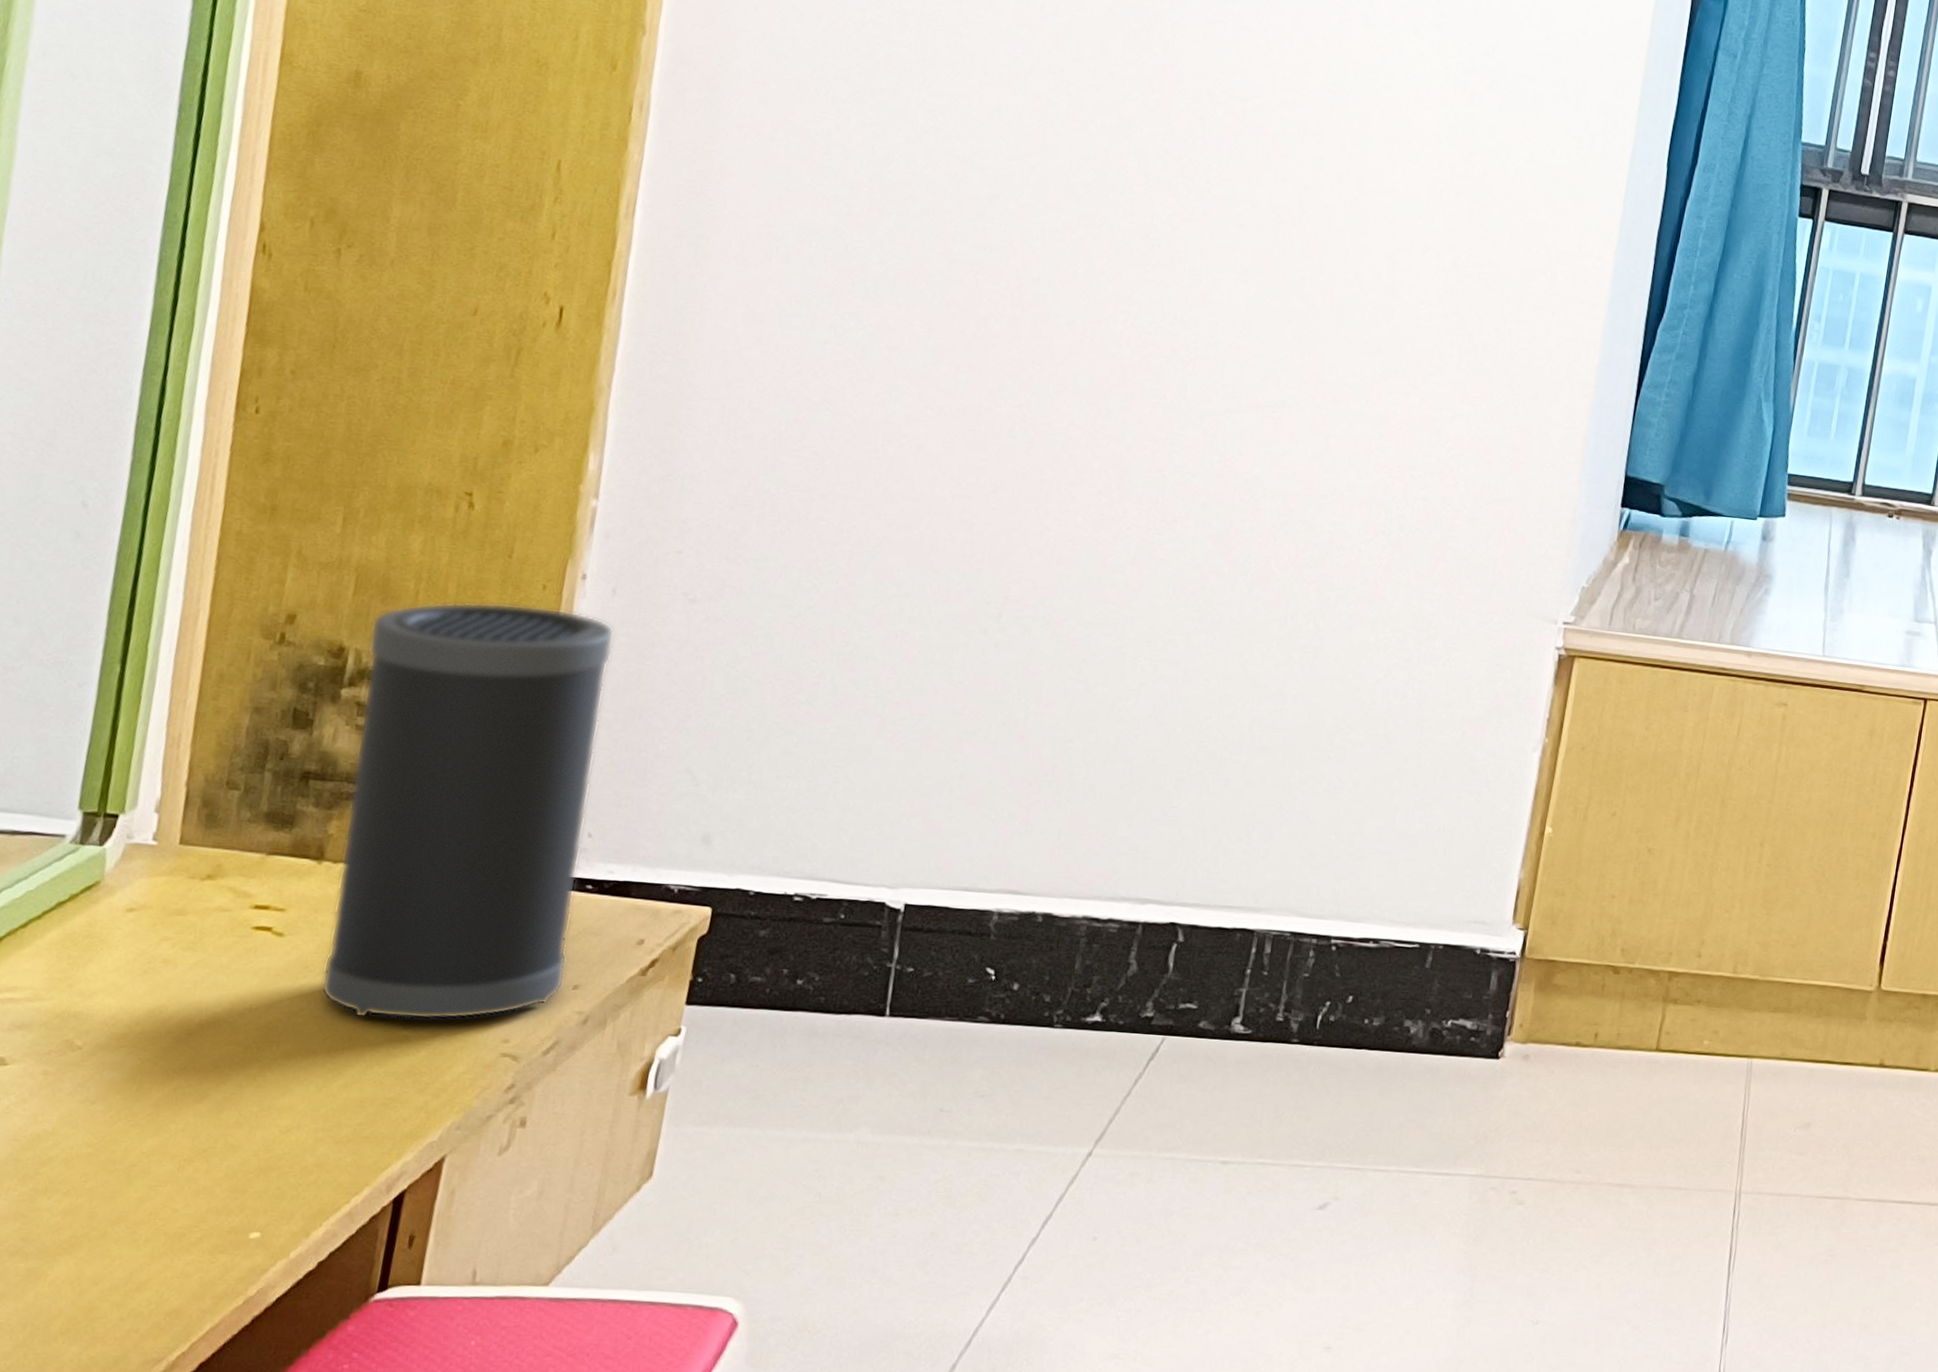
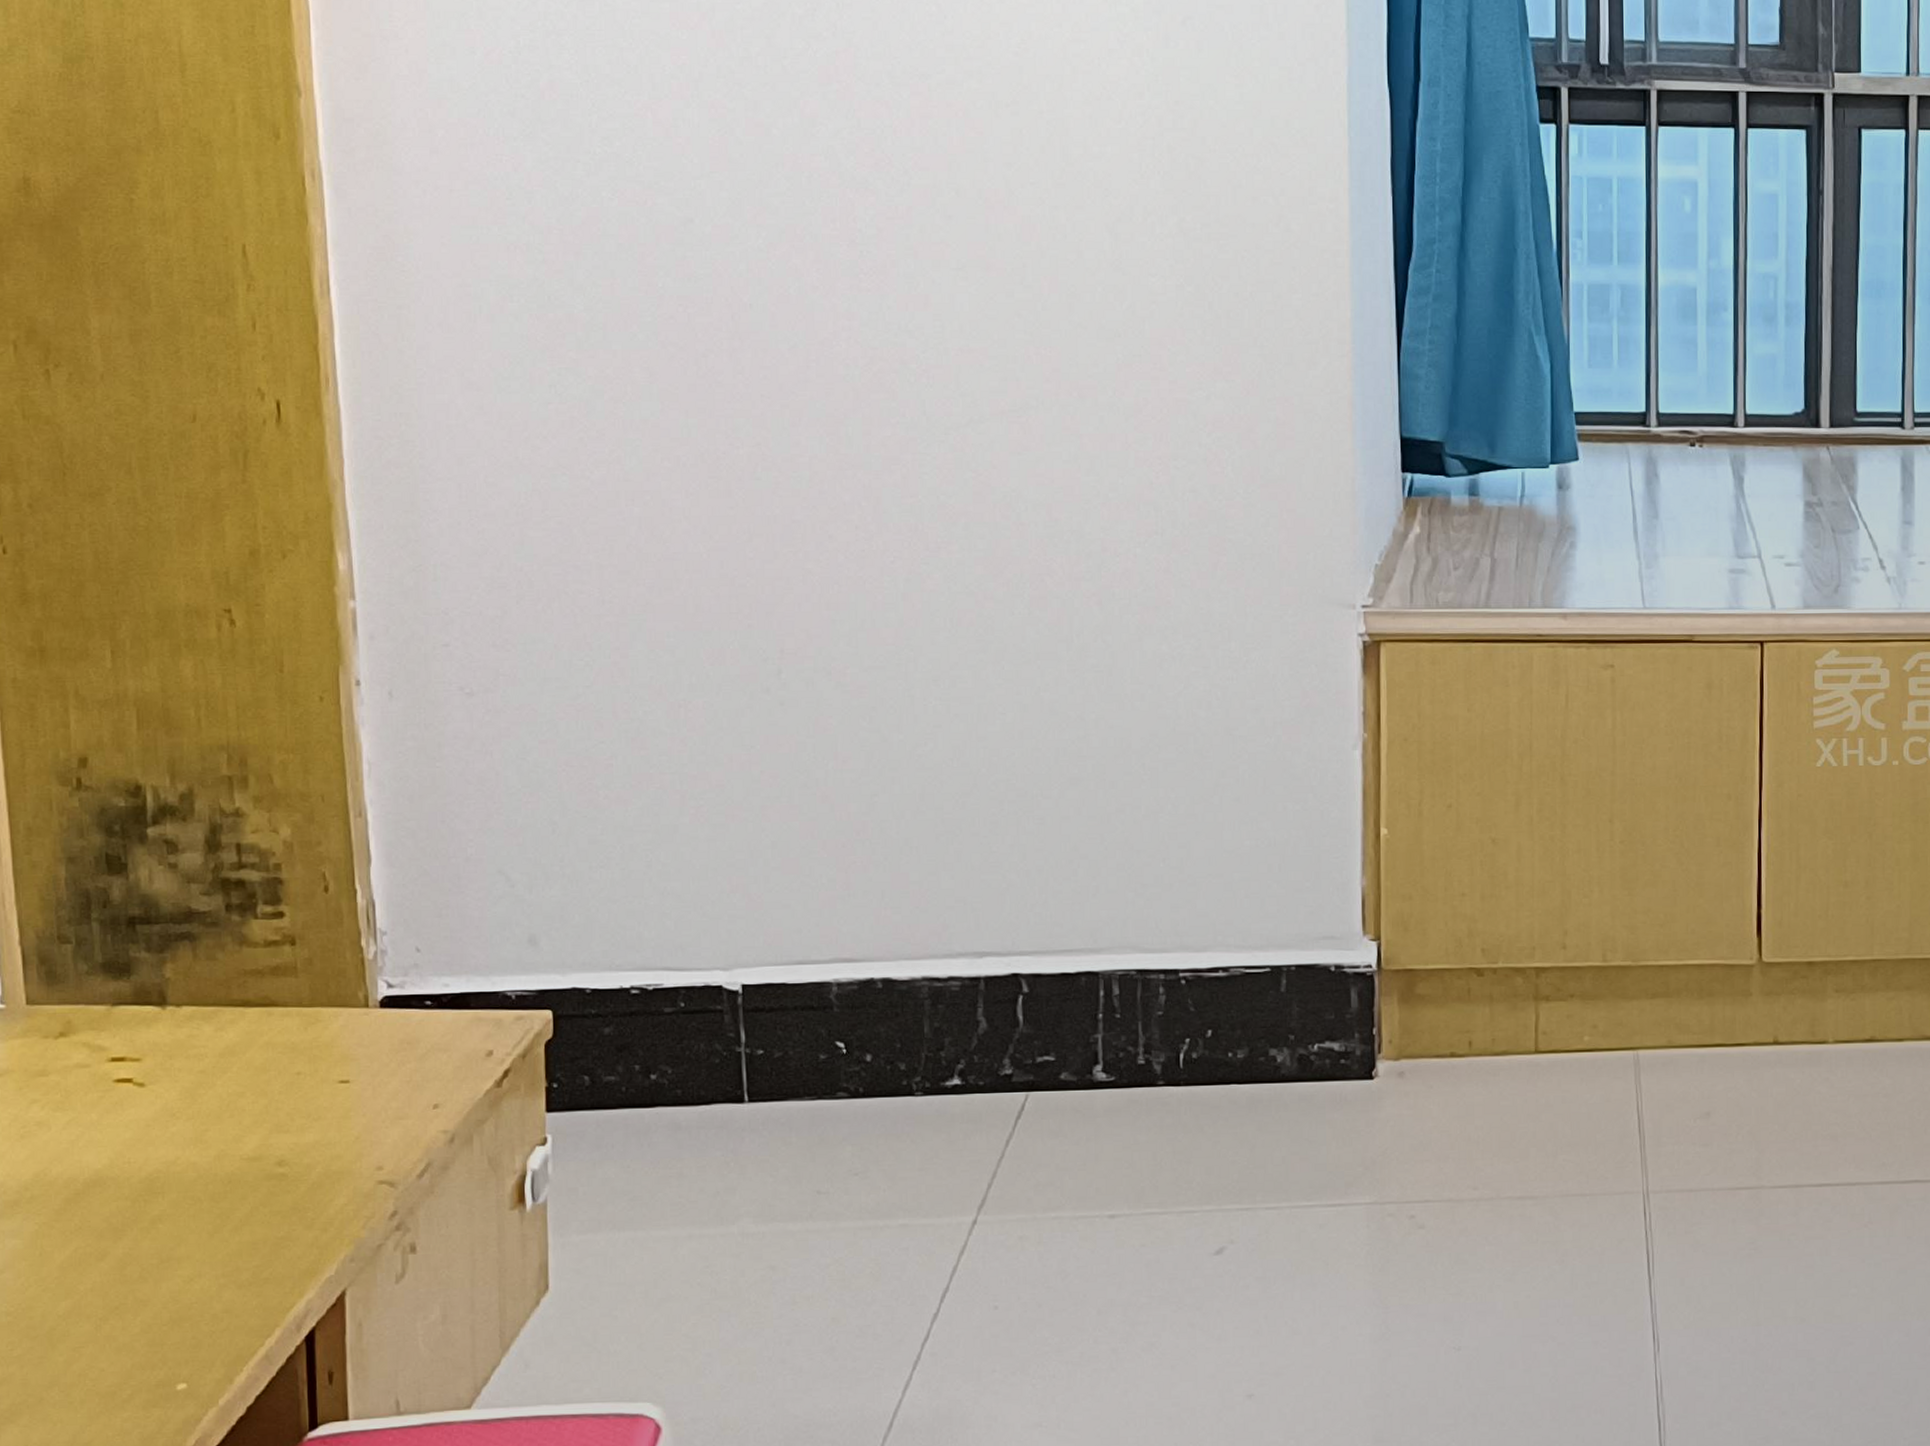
speaker: present [320,602,615,1020] -> none [162,720,424,1161]

